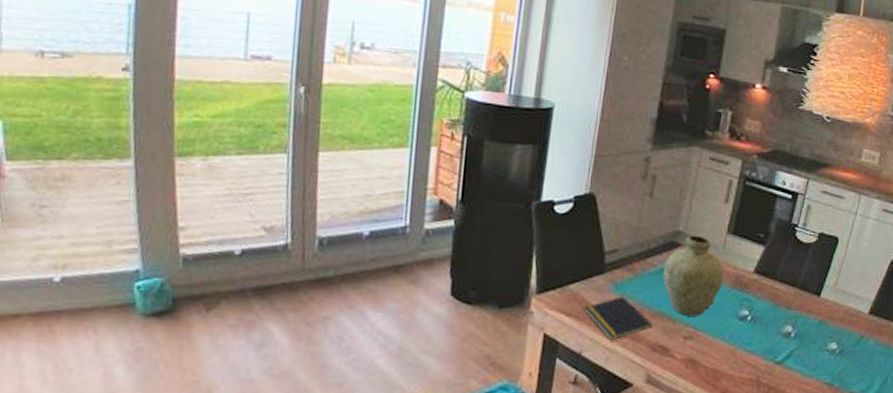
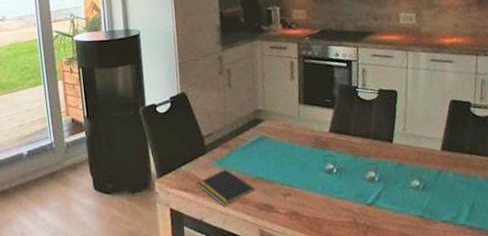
vase: present [663,235,725,317] -> none [253,110,305,177]

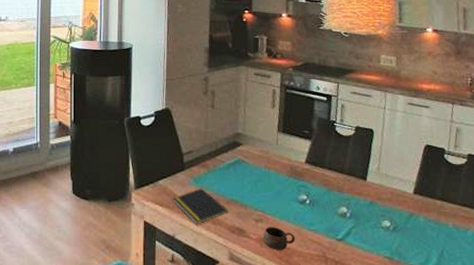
cup: none [292,199,325,222] -> present [263,227,296,250]

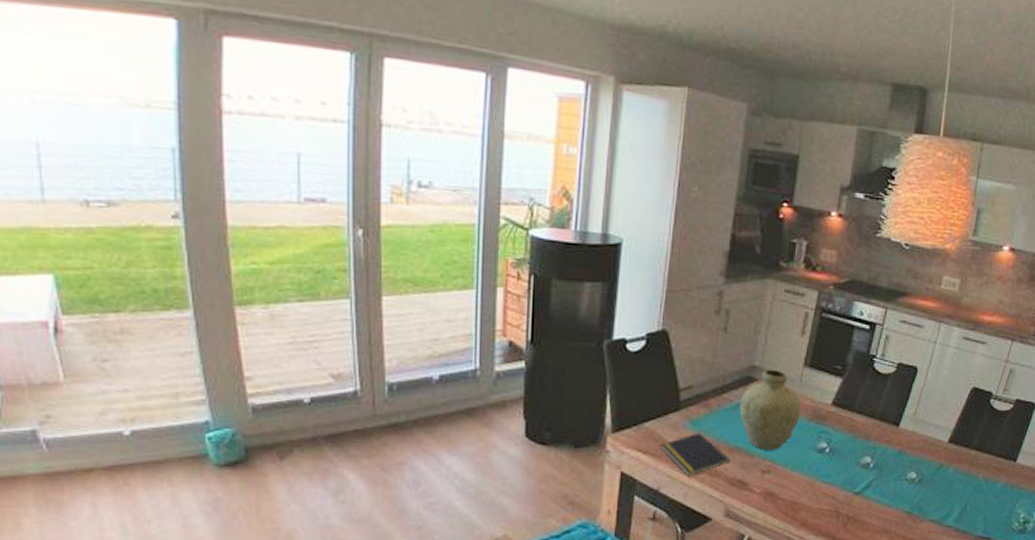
vase: none [230,135,281,202] -> present [739,369,802,450]
cup: present [263,227,296,250] -> none [768,479,807,505]

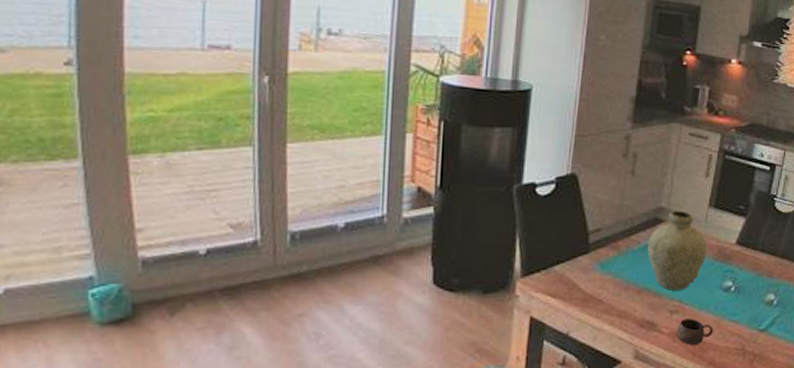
notepad: present [661,432,730,477] -> none [570,274,638,320]
cup: none [768,479,807,505] -> present [677,319,714,345]

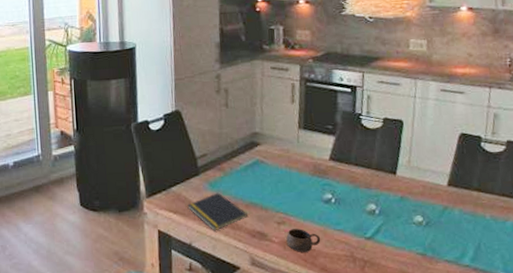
notepad: none [570,274,638,320] -> present [187,192,248,232]
vase: present [647,210,708,290] -> none [248,134,304,204]

